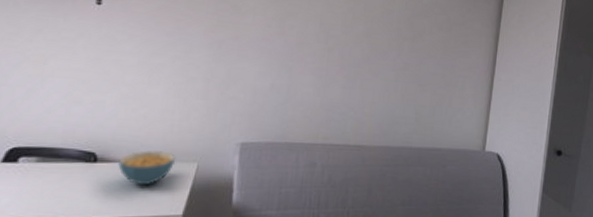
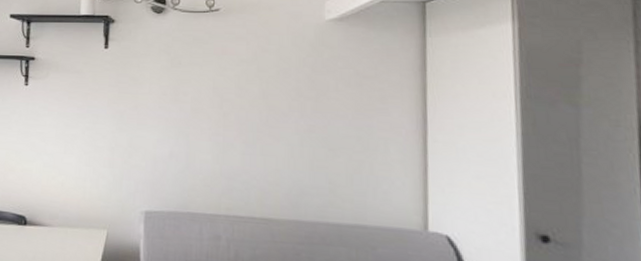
cereal bowl: present [118,151,177,186] -> none [42,216,89,250]

